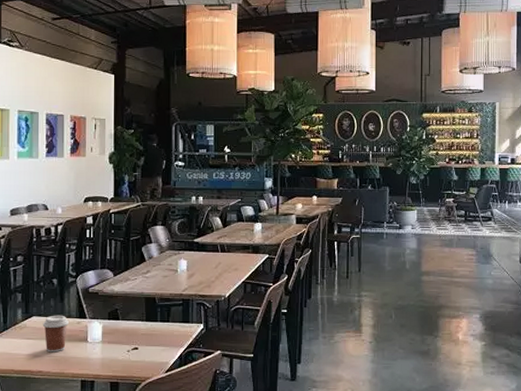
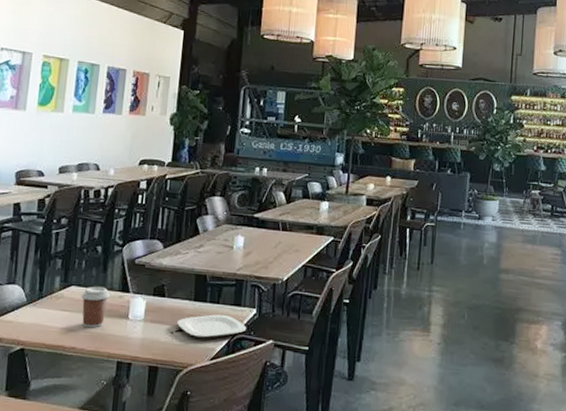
plate: none [131,332,196,353] -> present [176,314,247,338]

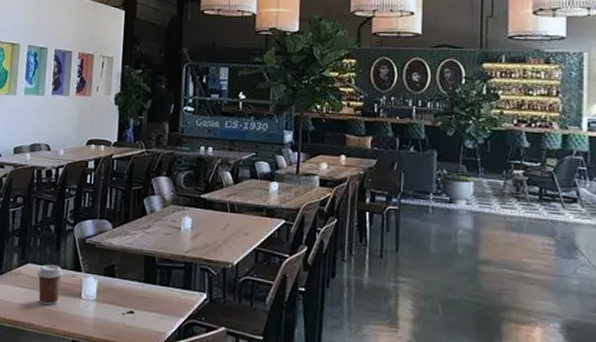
plate: present [176,314,247,338] -> none [127,297,198,322]

